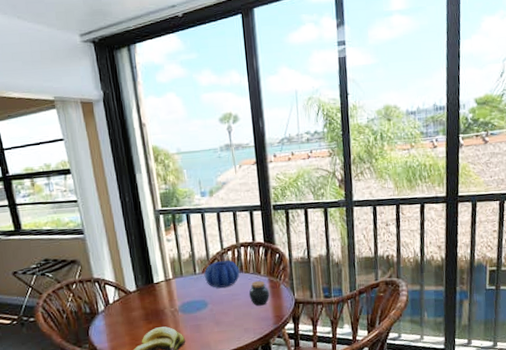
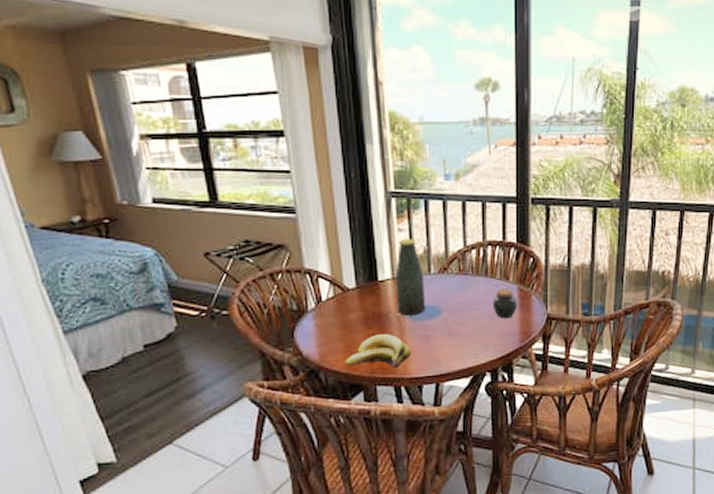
bottle: none [167,246,194,310] -> present [395,238,425,316]
decorative bowl: present [204,259,240,288] -> none [441,260,484,293]

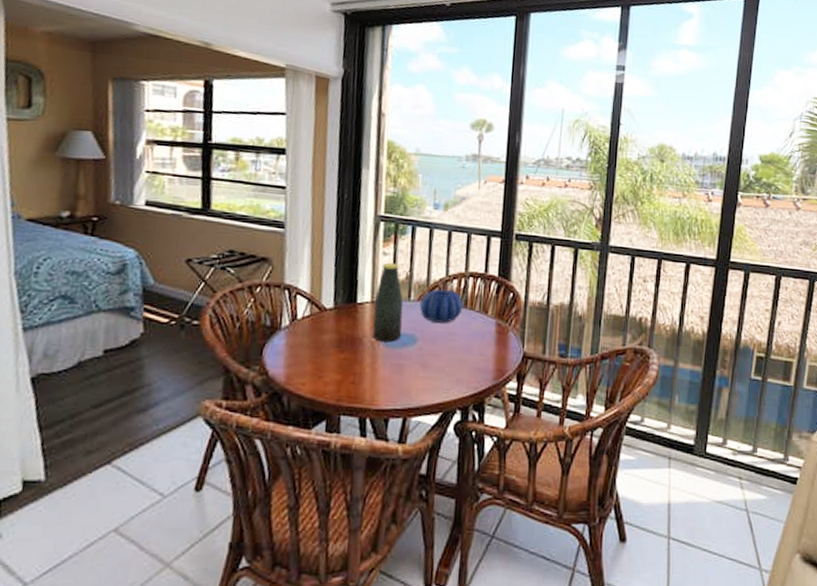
banana: present [345,334,412,368] -> none [311,359,382,397]
decorative bowl: none [441,260,484,293] -> present [420,289,463,323]
jar: present [492,289,518,319] -> none [469,322,495,354]

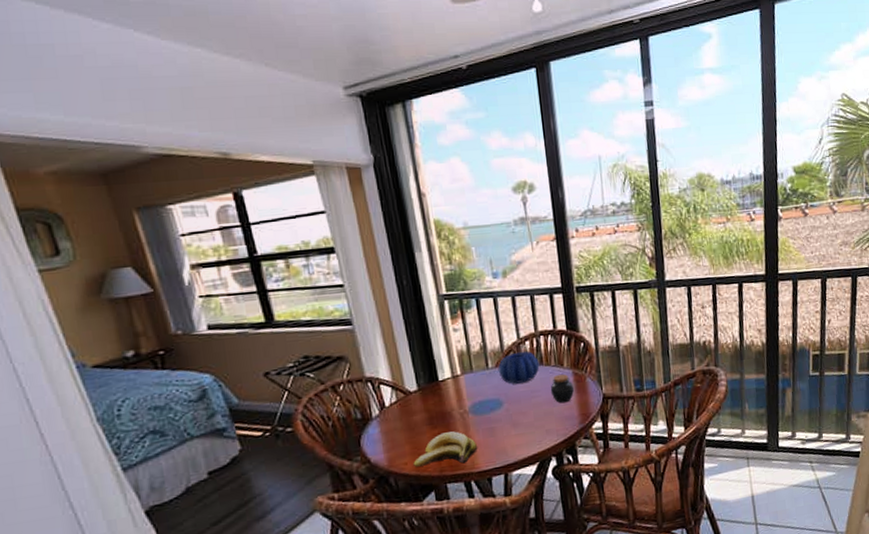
banana: none [311,359,382,397] -> present [413,431,478,467]
bottle: present [372,262,404,342] -> none [454,336,487,412]
jar: none [469,322,495,354] -> present [550,374,575,403]

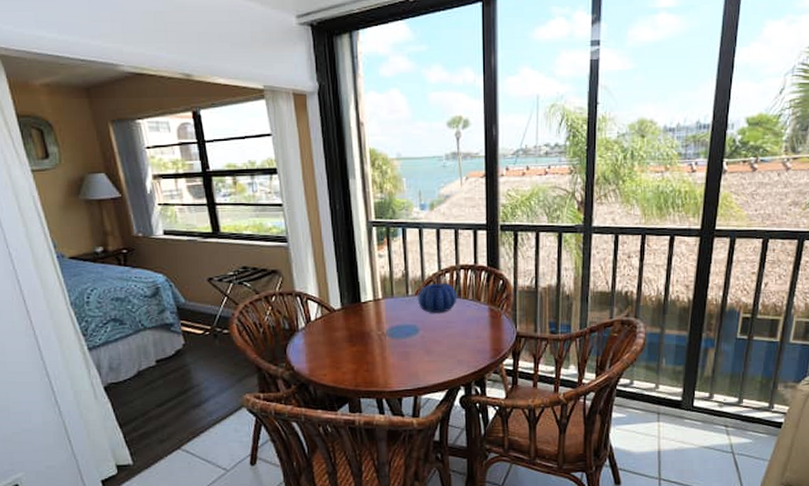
banana: present [413,431,478,467] -> none [331,351,392,382]
jar: present [550,374,575,403] -> none [465,309,489,337]

